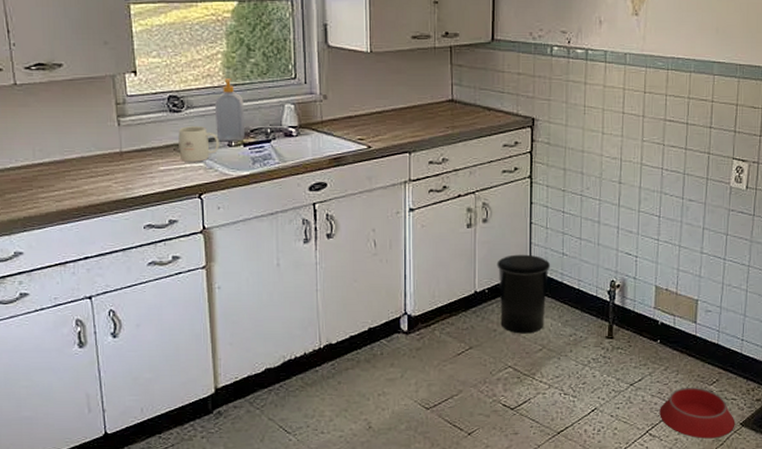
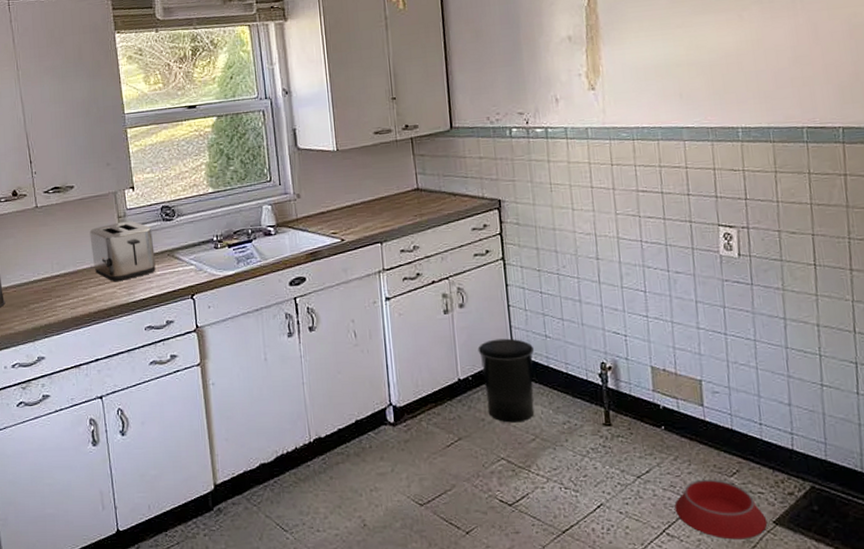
toaster: none [81,109,159,175] -> present [89,221,156,282]
mug: present [178,126,219,162] -> none [171,231,207,266]
soap bottle: present [215,78,246,142] -> none [201,186,230,245]

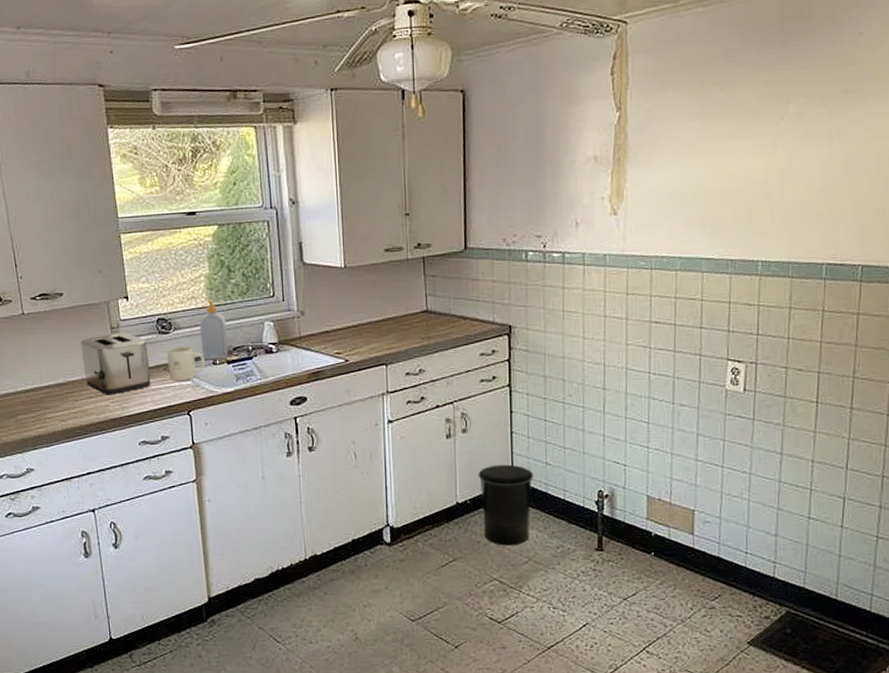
mug: none [171,231,207,266] -> present [167,346,205,381]
soap bottle: none [201,186,230,245] -> present [200,299,229,361]
pet bowl: present [675,479,768,540] -> none [657,602,742,658]

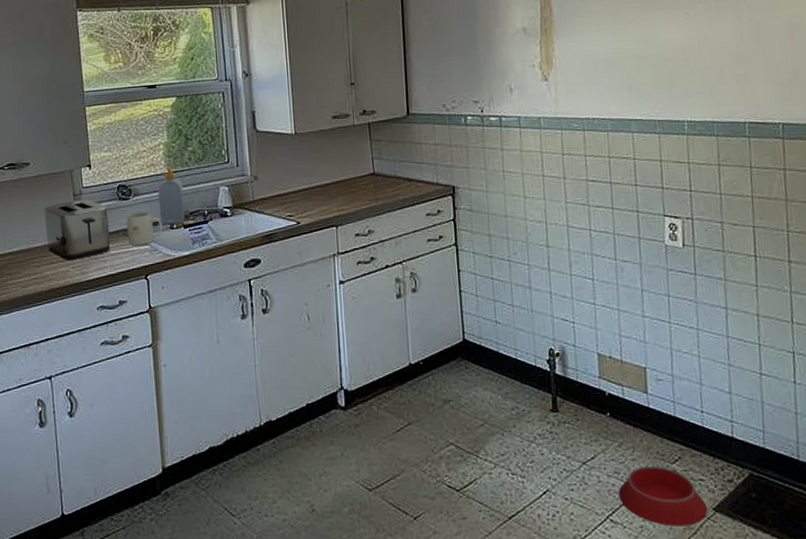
waste bin: present [478,464,534,546] -> none [429,323,485,408]
pet bowl: none [657,602,742,658] -> present [618,465,708,527]

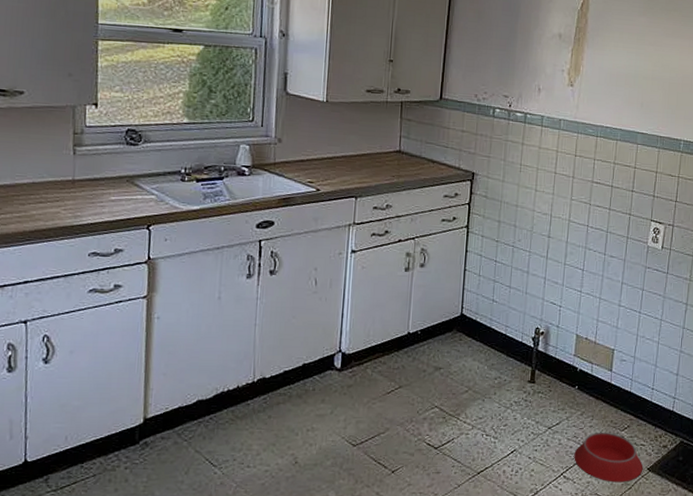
toaster: present [44,199,110,261] -> none [36,138,112,202]
mug: present [126,211,163,245] -> none [132,159,173,194]
soap bottle: present [158,166,186,225] -> none [170,116,201,178]

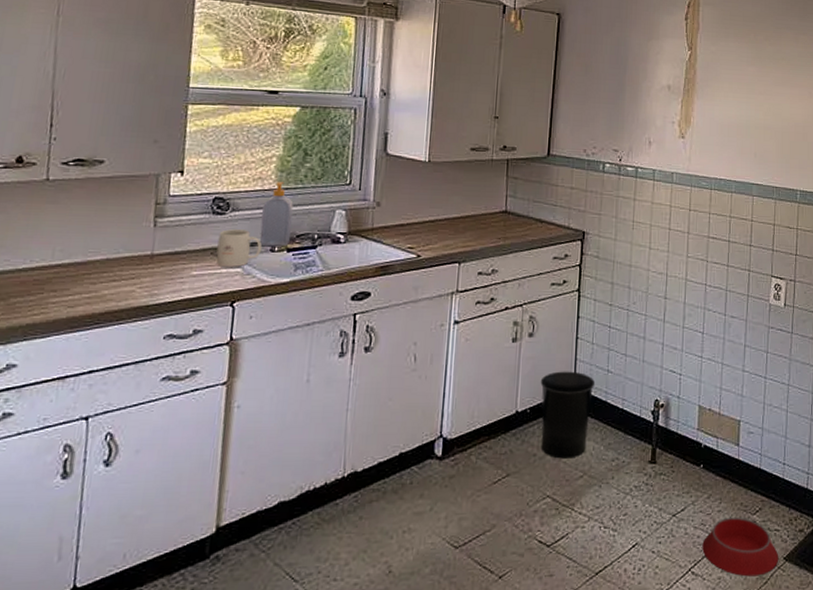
mug: none [132,159,173,194] -> present [216,229,262,267]
soap bottle: none [170,116,201,178] -> present [259,182,294,247]
waste bin: none [430,299,481,375] -> present [540,371,596,459]

